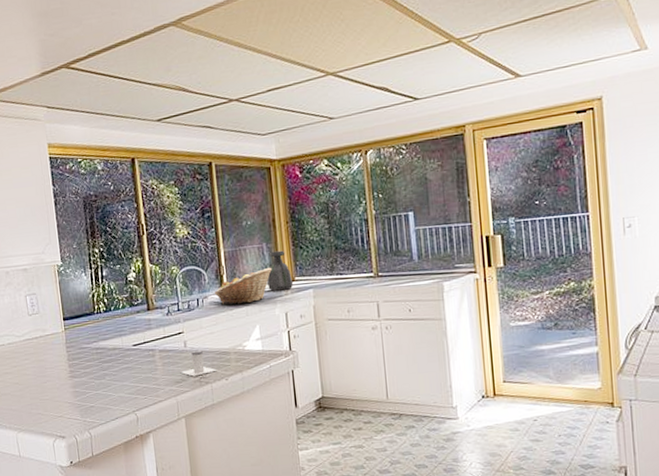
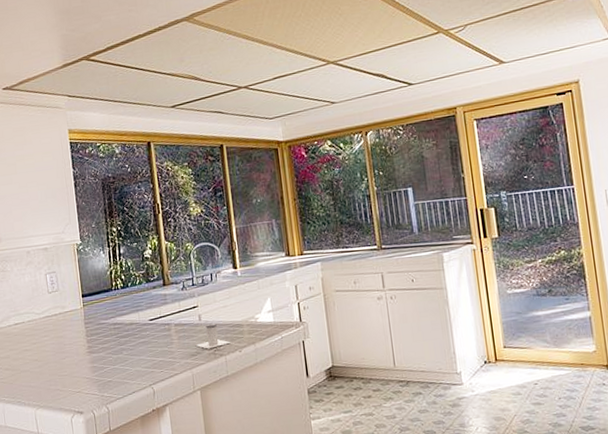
fruit basket: present [214,267,273,305] -> none [227,242,282,279]
bottle: present [267,250,294,291] -> none [277,226,302,265]

